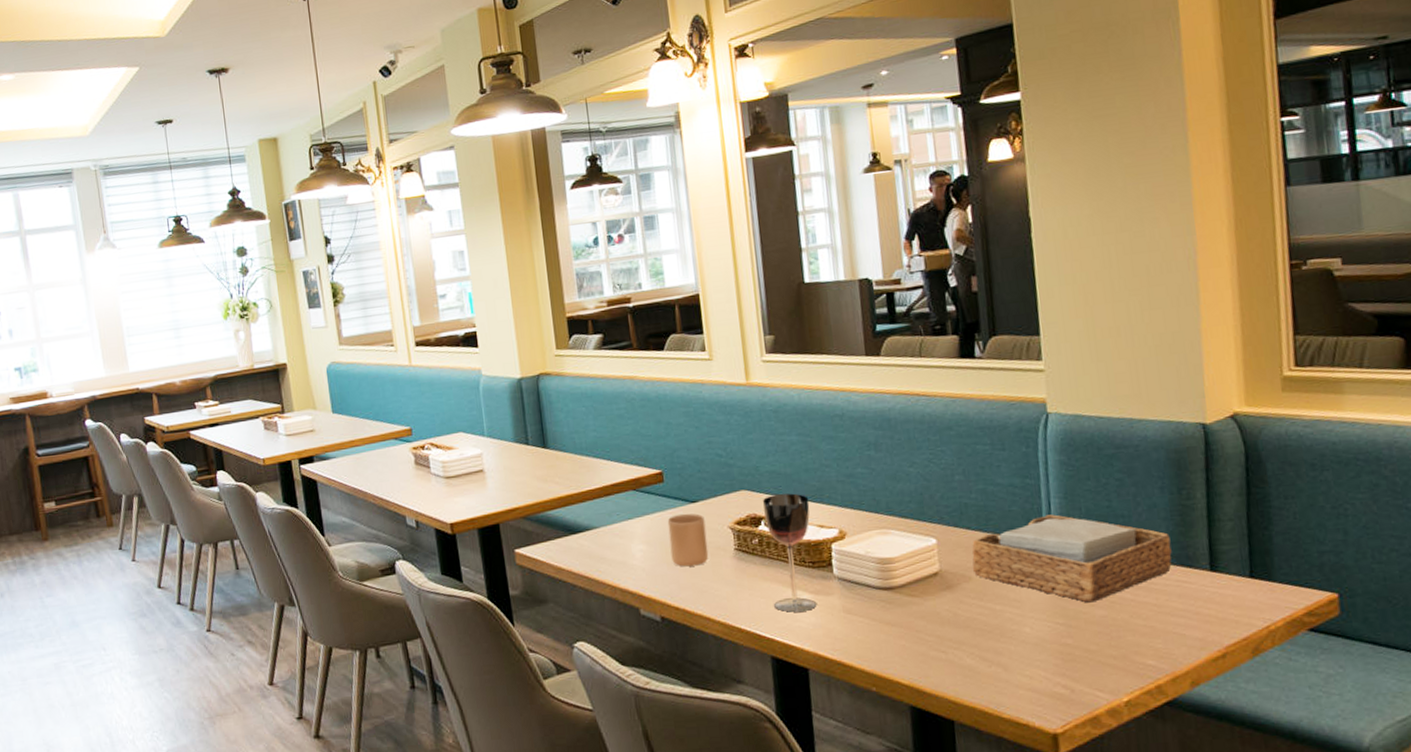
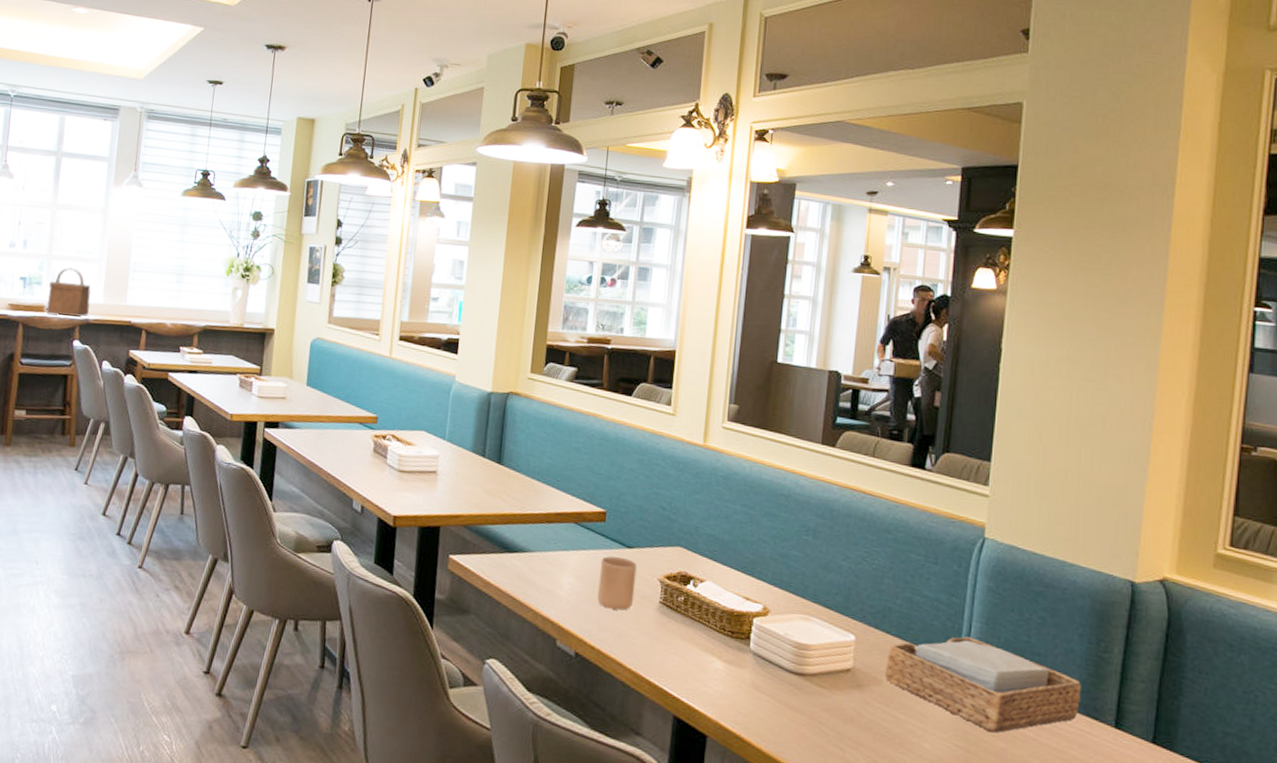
handbag: none [46,347,93,399] -> present [46,268,91,317]
wineglass: present [762,493,817,612] -> none [686,557,741,679]

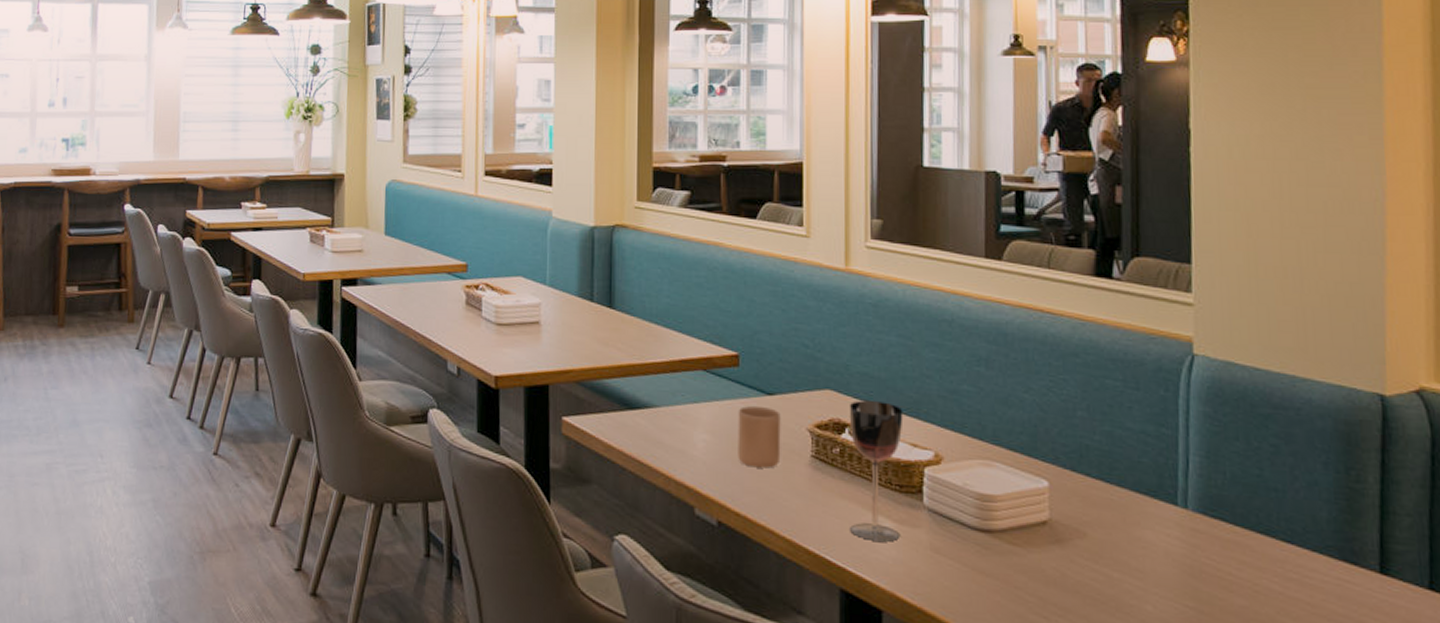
handbag: present [46,268,91,317] -> none [92,124,140,178]
wineglass: none [686,557,741,679] -> present [849,400,903,542]
napkin holder: present [884,637,1081,733] -> none [1088,474,1334,588]

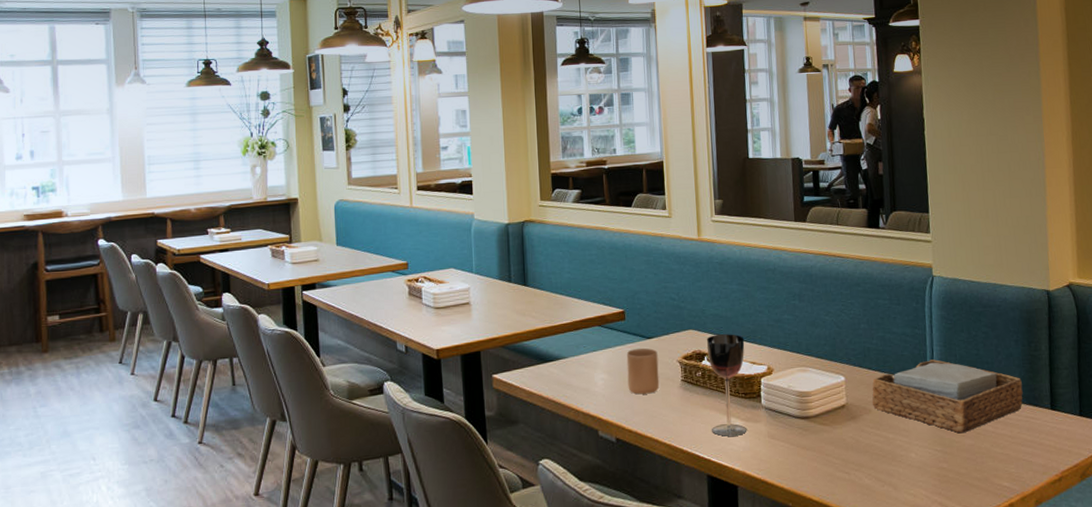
napkin holder: none [1088,474,1334,588] -> present [872,359,1023,434]

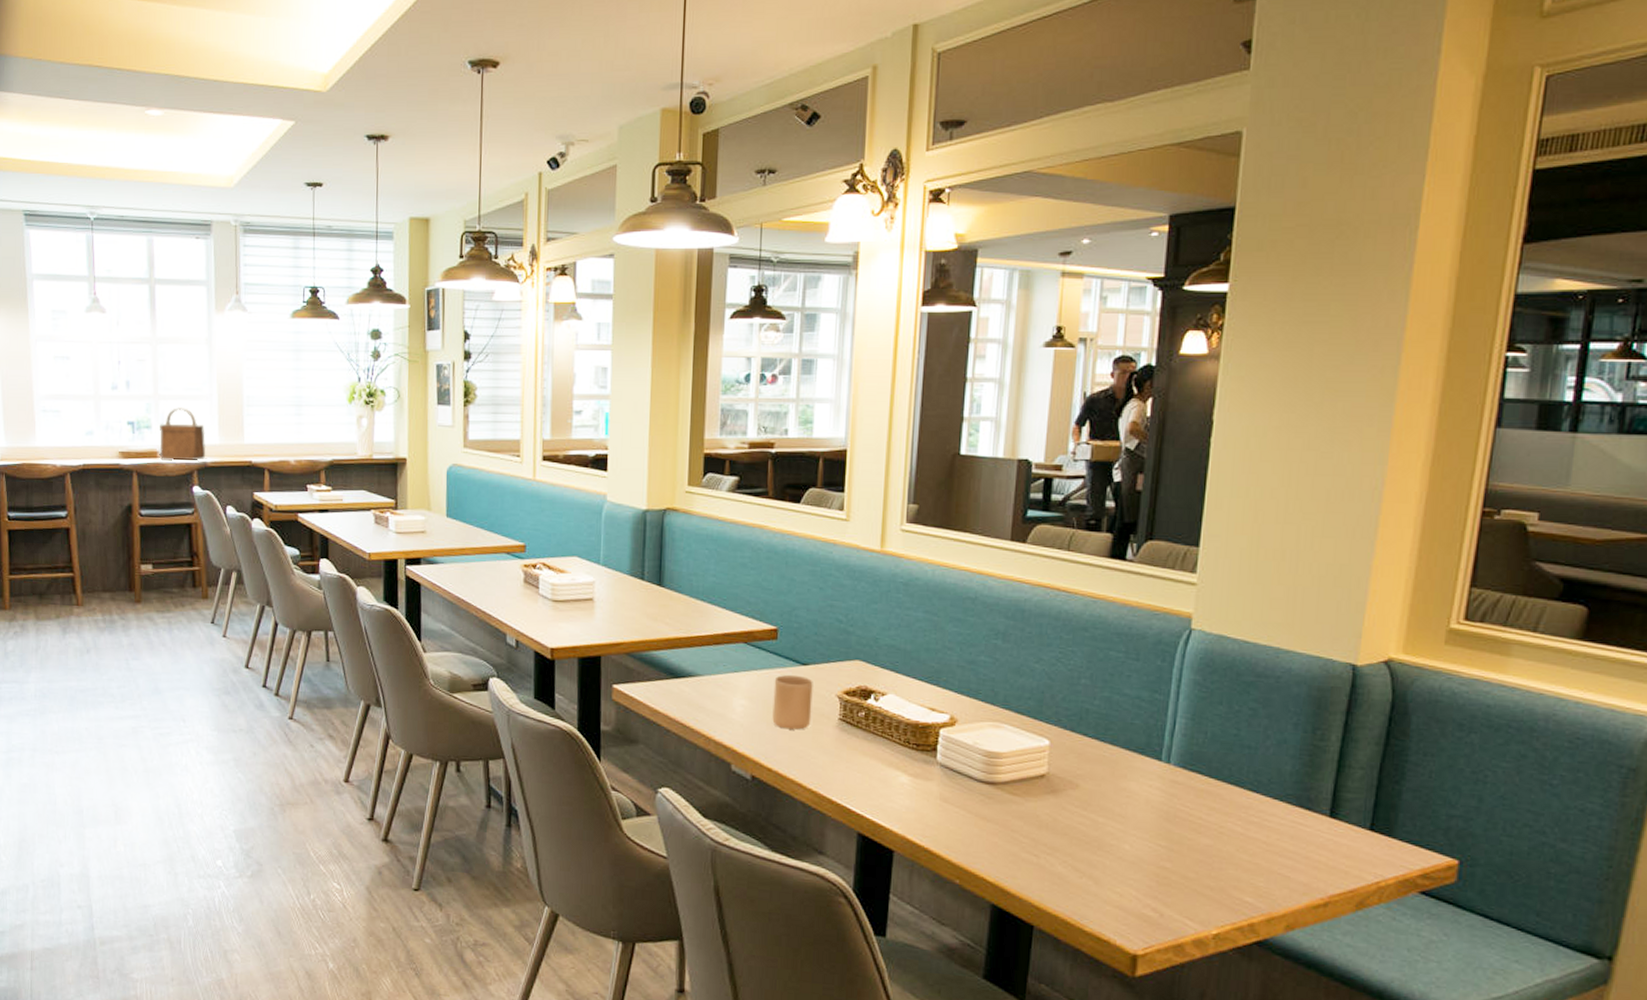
handbag: none [64,170,110,218] -> present [159,407,206,460]
wineglass: present [706,334,747,437] -> none [870,670,925,793]
napkin holder: present [872,359,1023,434] -> none [1081,734,1294,830]

